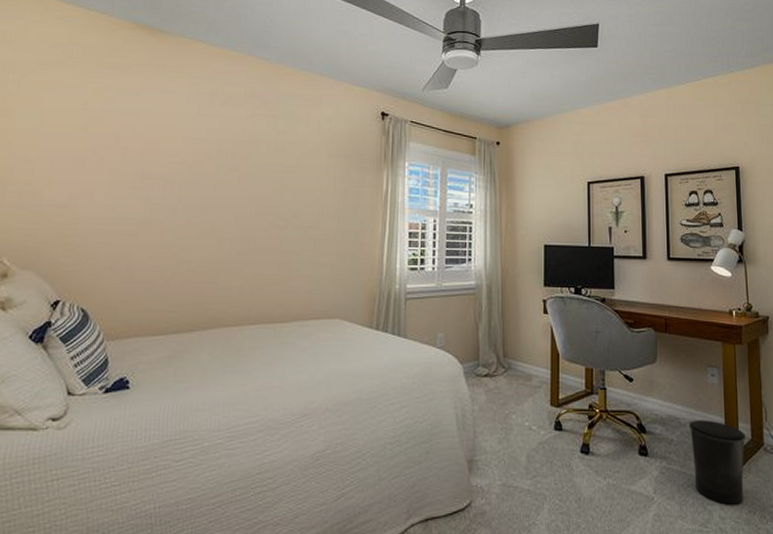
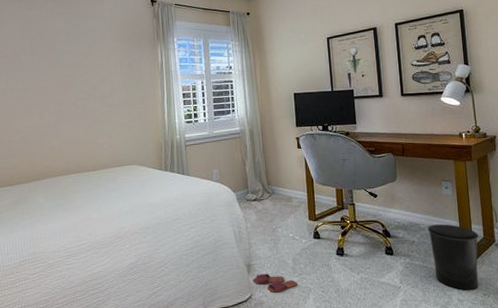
slippers: none [474,473,530,500] -> present [253,273,297,293]

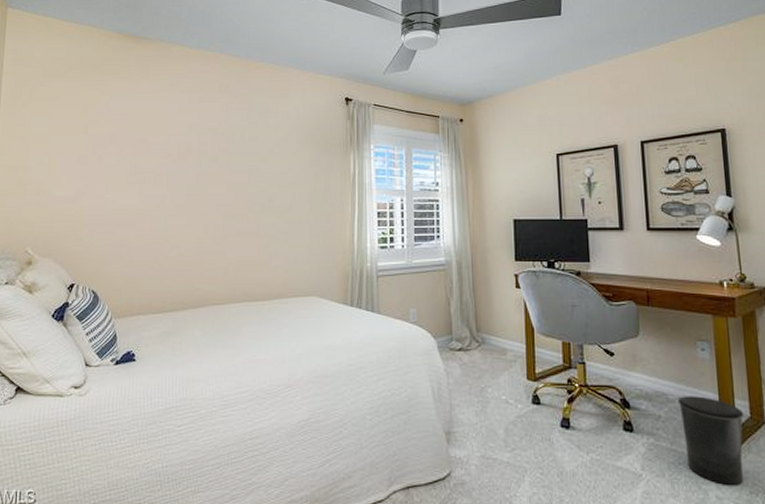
slippers: present [253,273,297,293] -> none [453,444,509,471]

